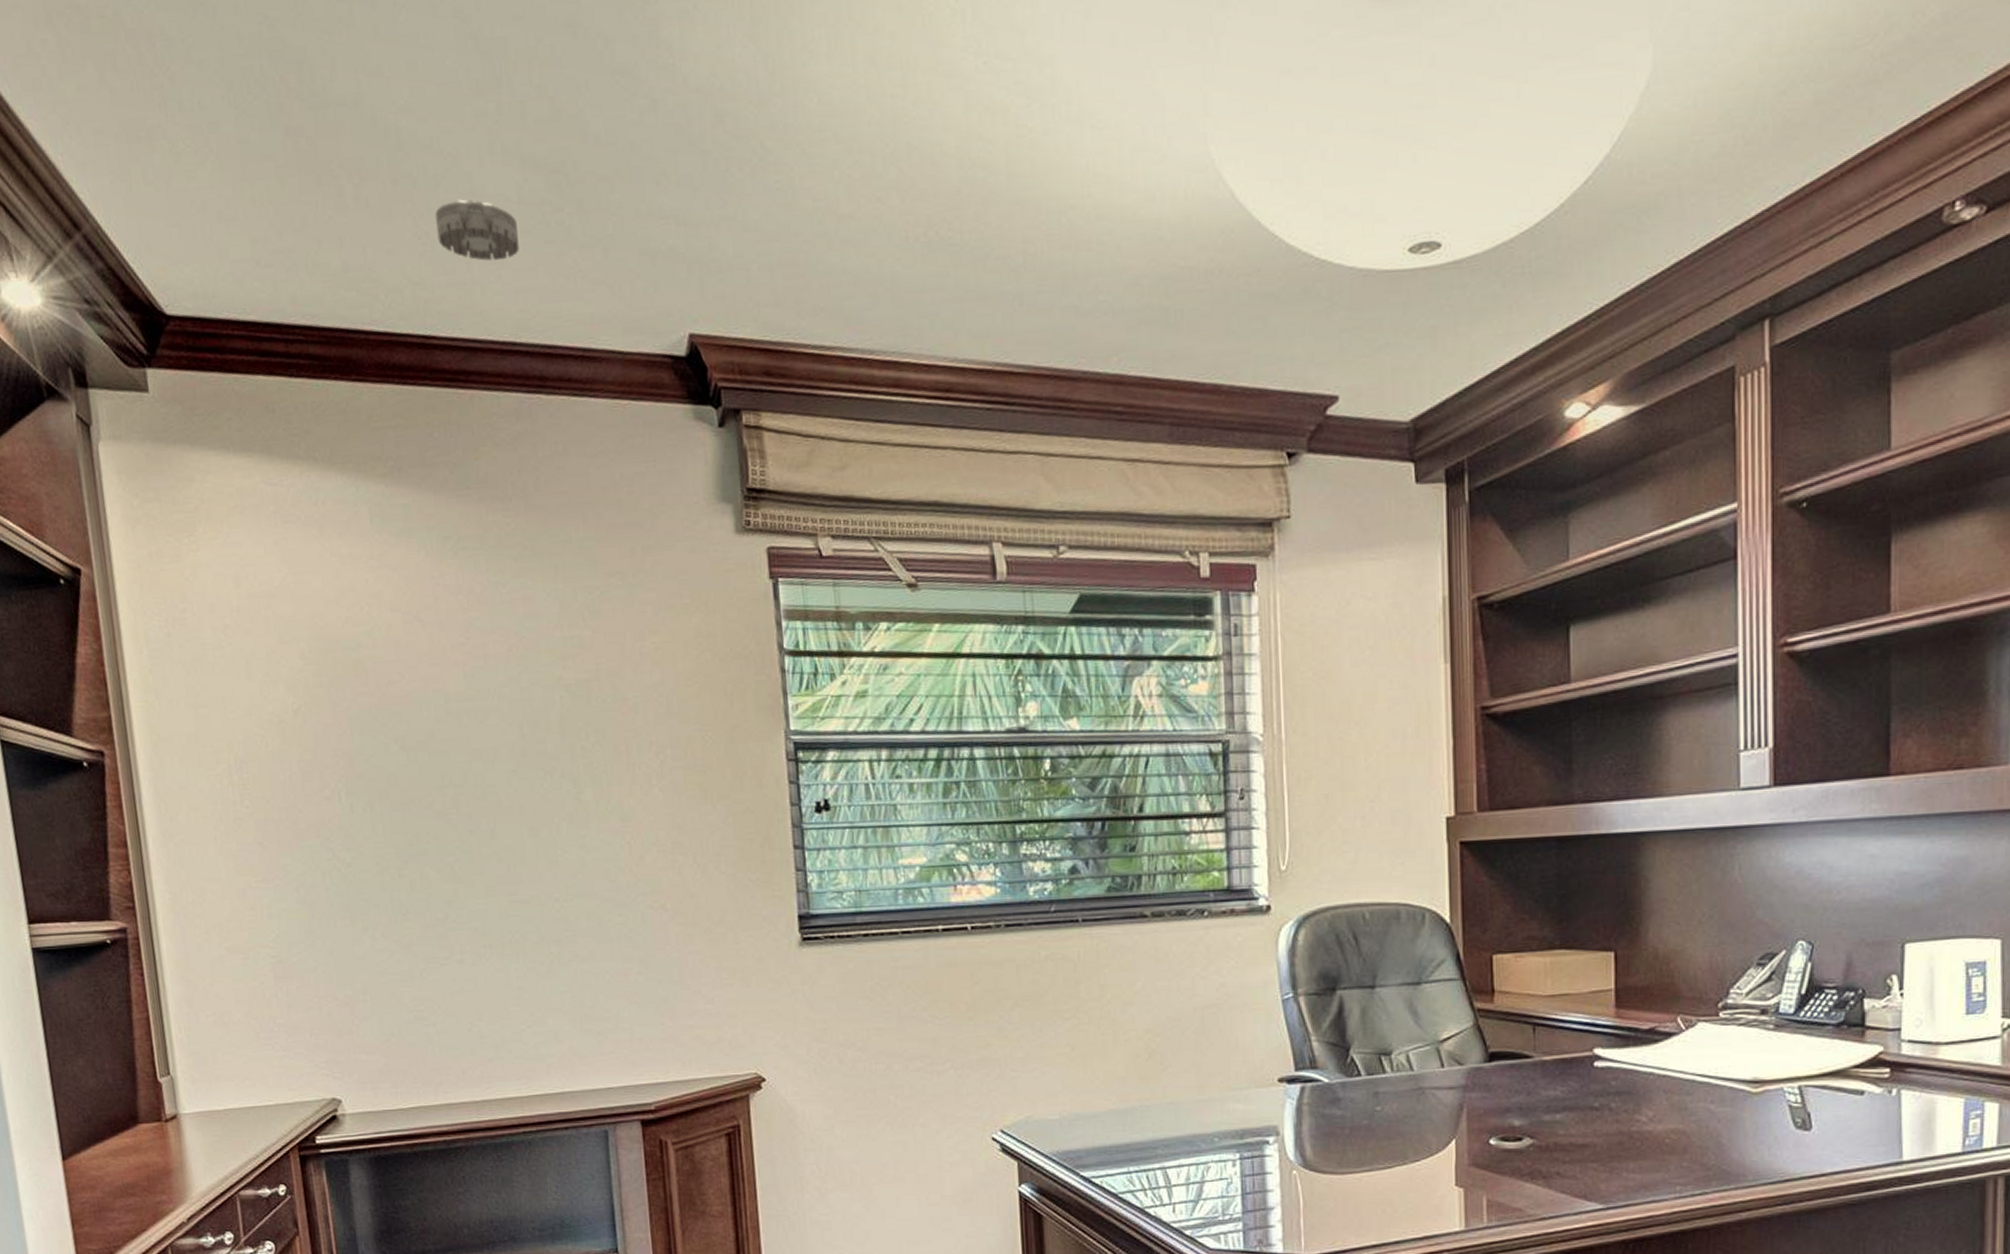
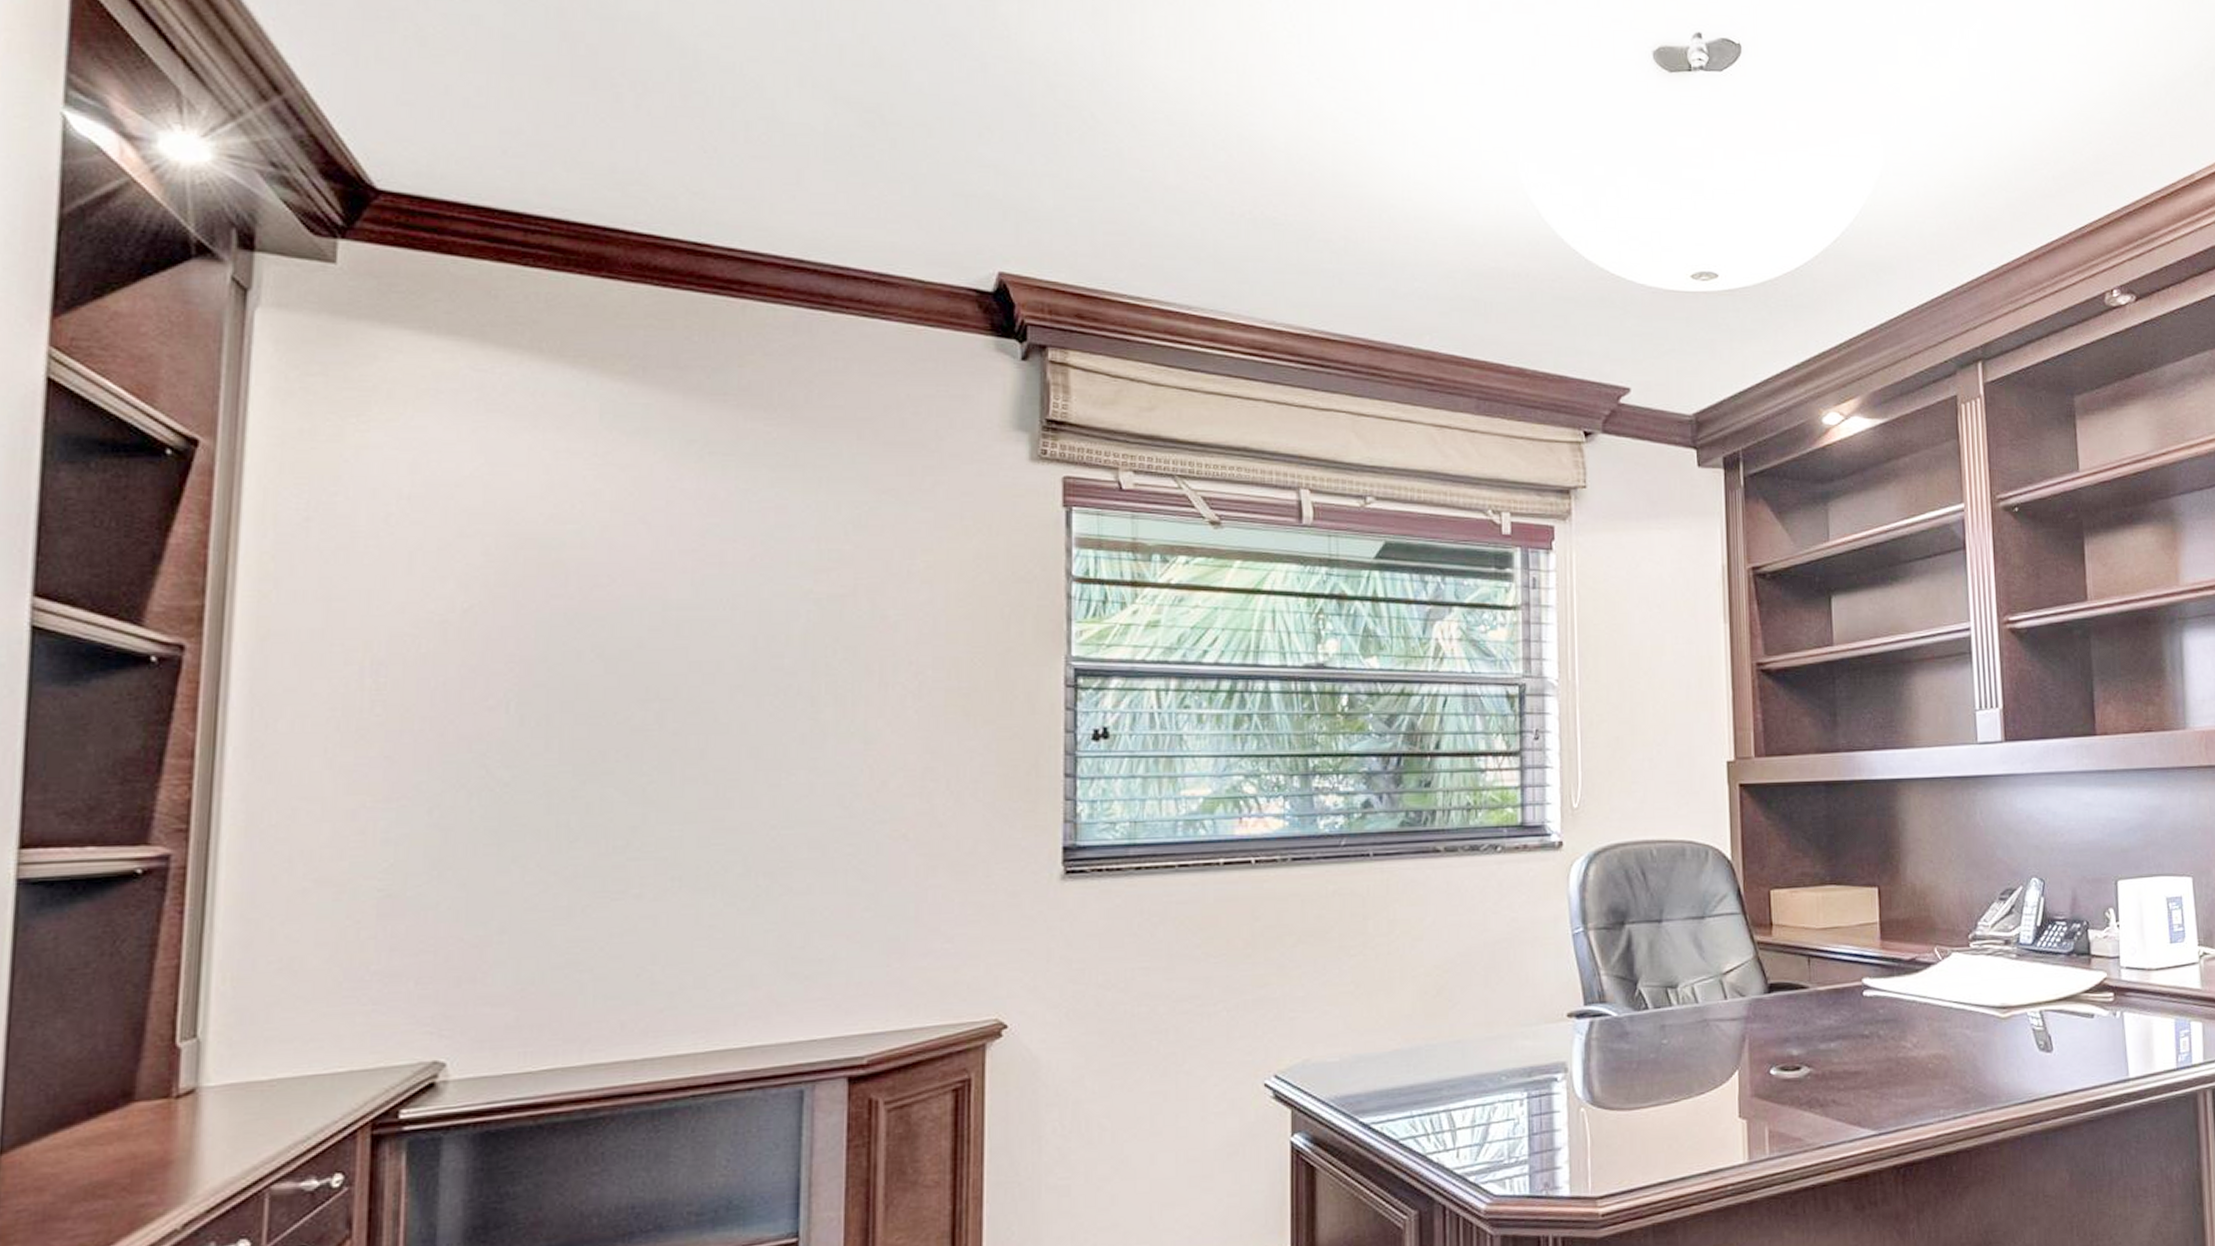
smoke detector: present [435,199,519,261] -> none [727,122,820,183]

